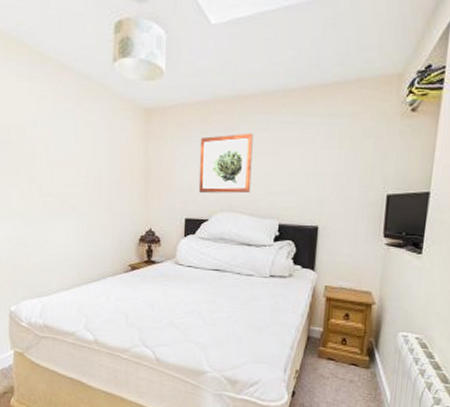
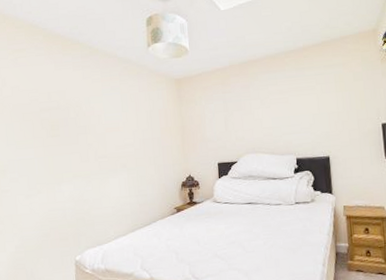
wall art: present [198,132,253,194] -> none [223,88,269,140]

